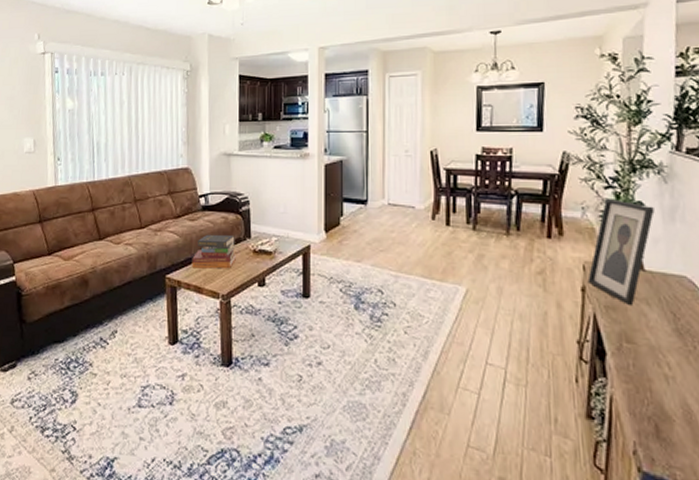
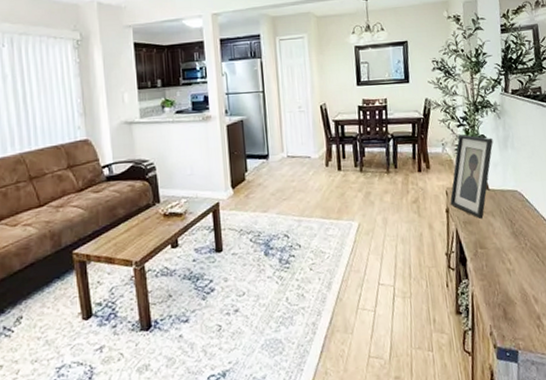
books: present [191,234,236,269] -> none [100,202,146,240]

